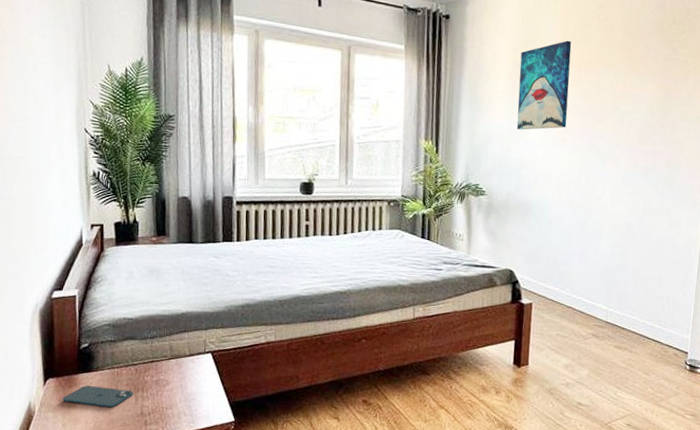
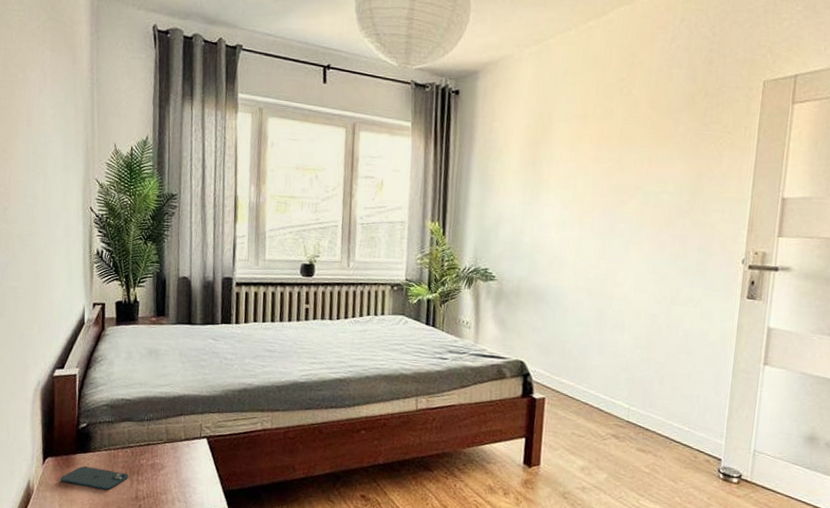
wall art: present [516,40,572,130] -> none [530,116,592,212]

